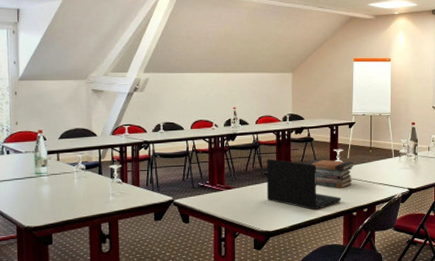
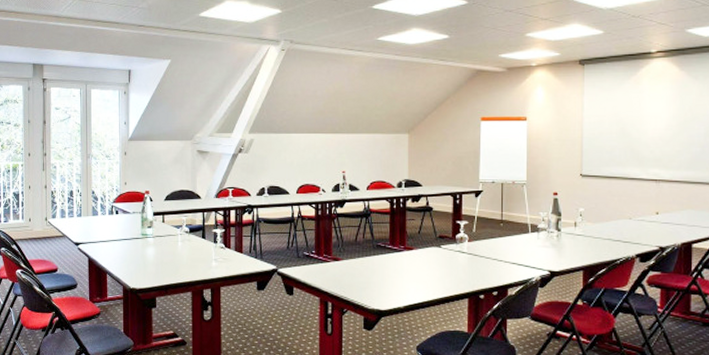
laptop: present [266,158,342,210] -> none [378,229,466,289]
book stack: present [306,159,353,189] -> none [424,232,480,267]

